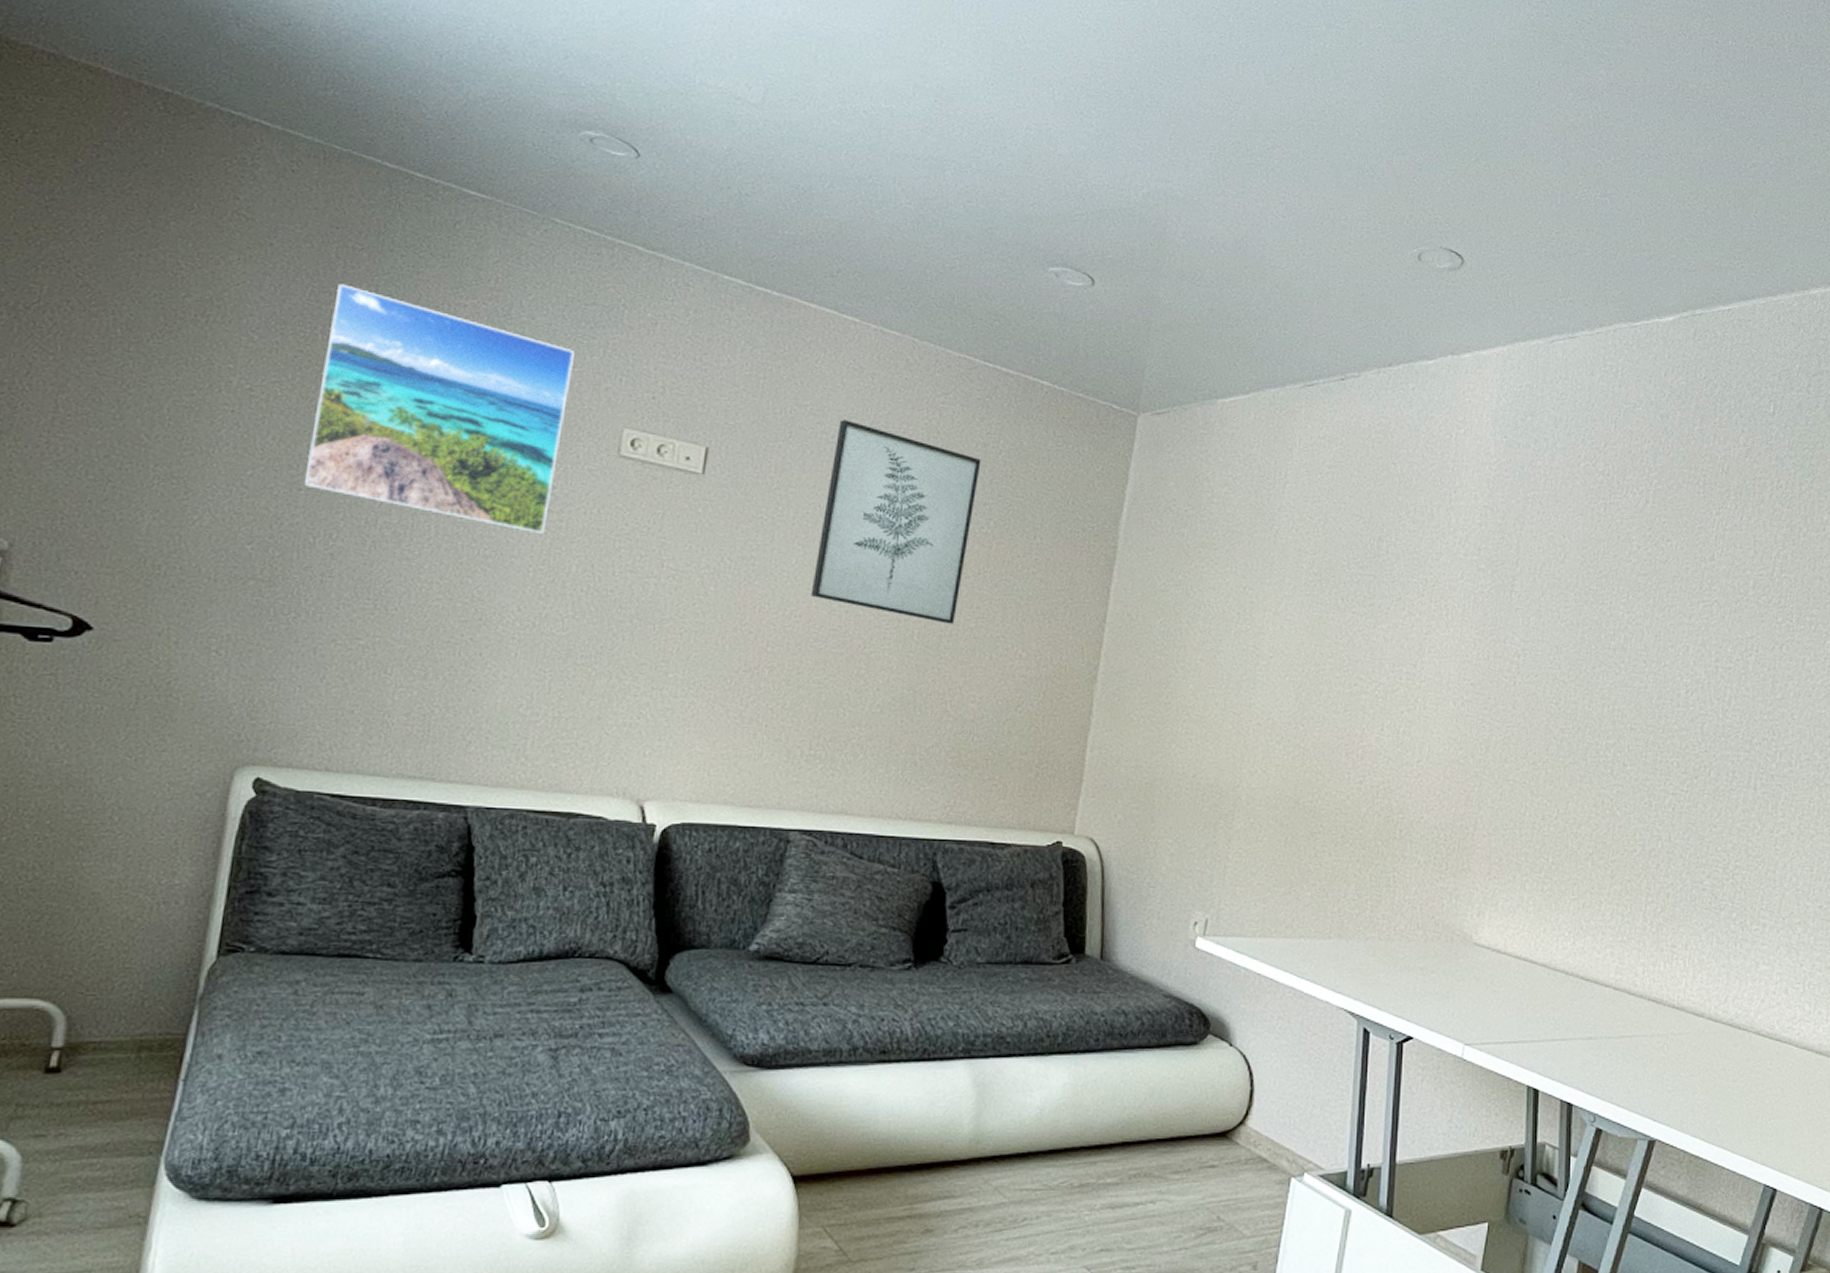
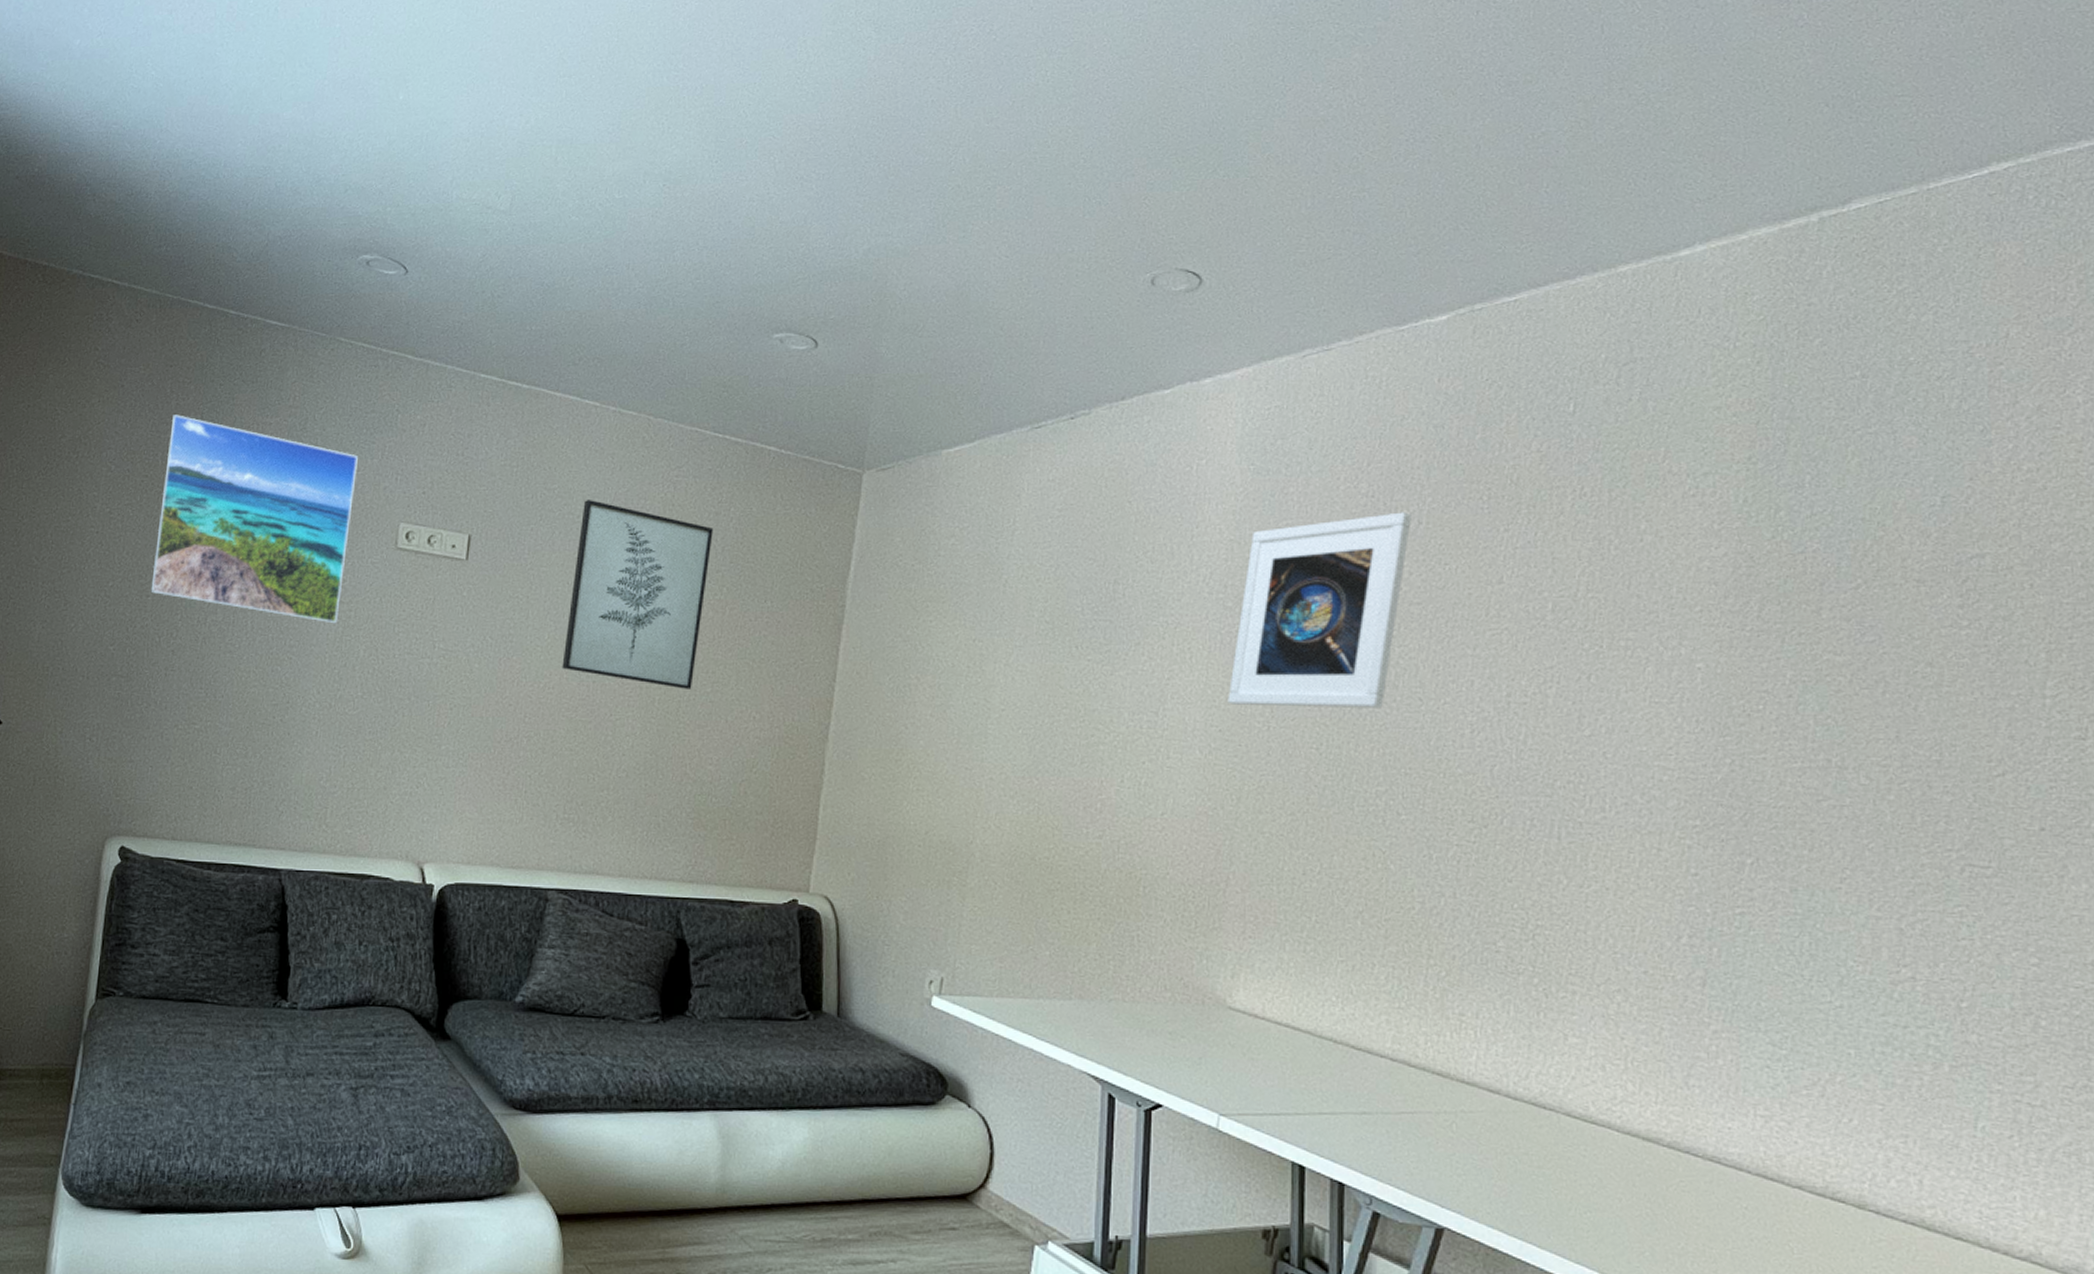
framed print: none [1479,491,1640,668] -> present [1228,512,1412,708]

